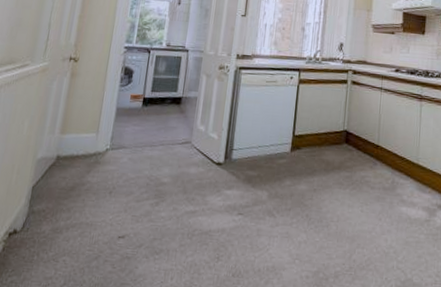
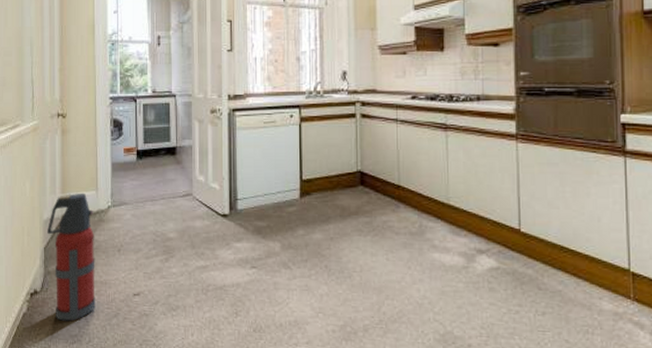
fire extinguisher: none [32,134,91,263] -> present [47,193,96,321]

